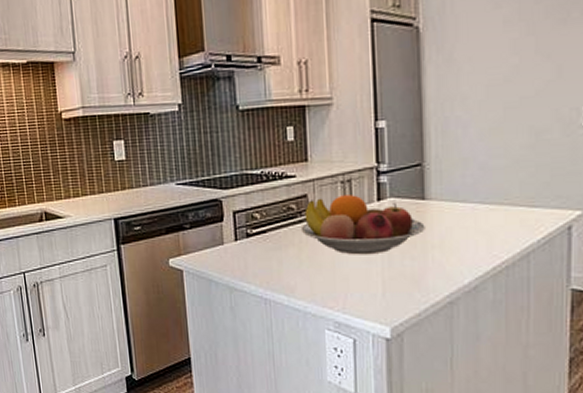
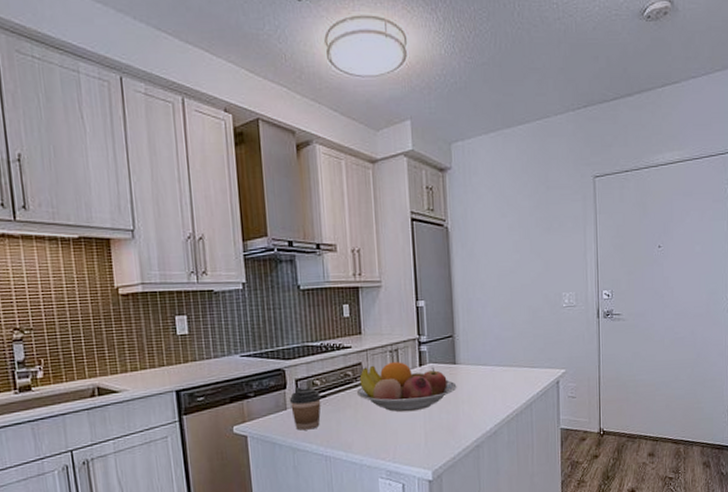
coffee cup: none [226,220,261,268] -> present [289,387,321,431]

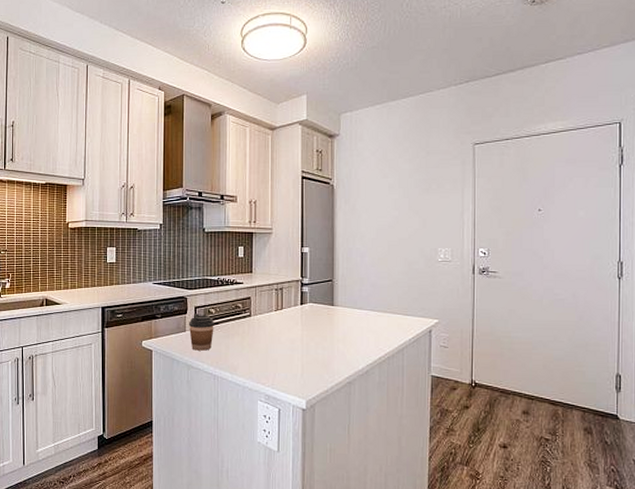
fruit bowl: present [356,362,457,412] -> none [244,299,333,345]

